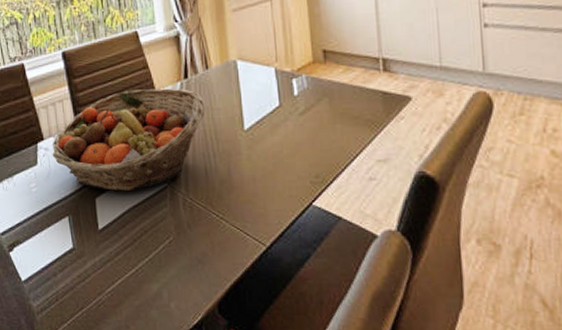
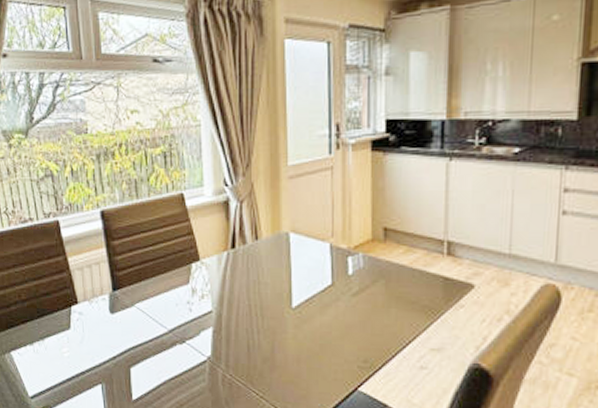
fruit basket: present [52,88,205,191] -> none [86,257,252,363]

